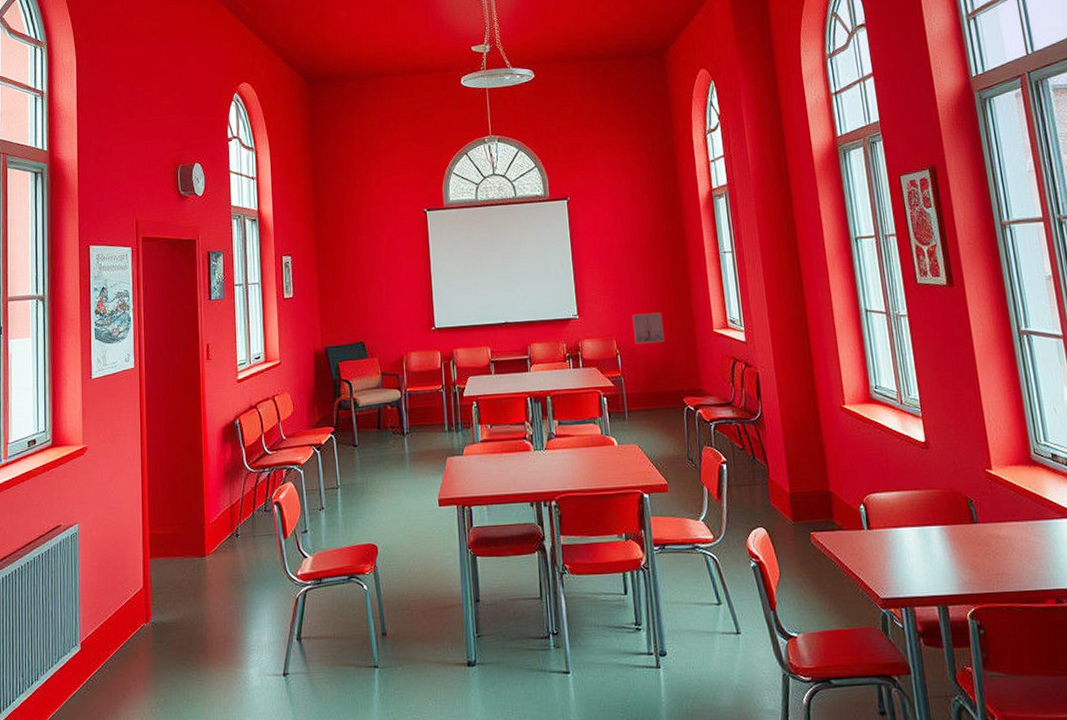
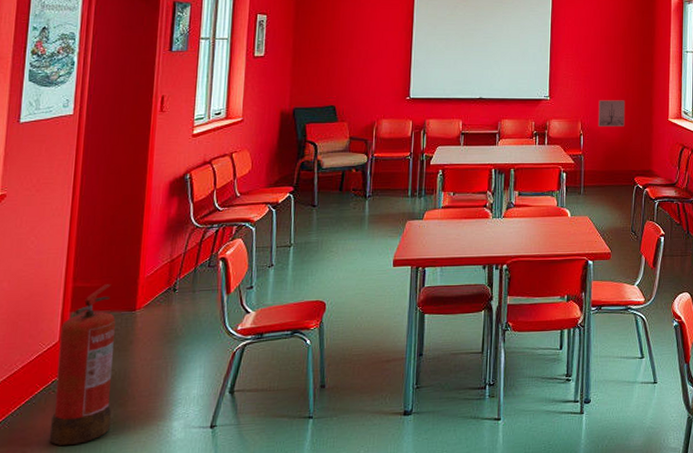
fire extinguisher: none [143,530,194,690] -> present [49,283,115,445]

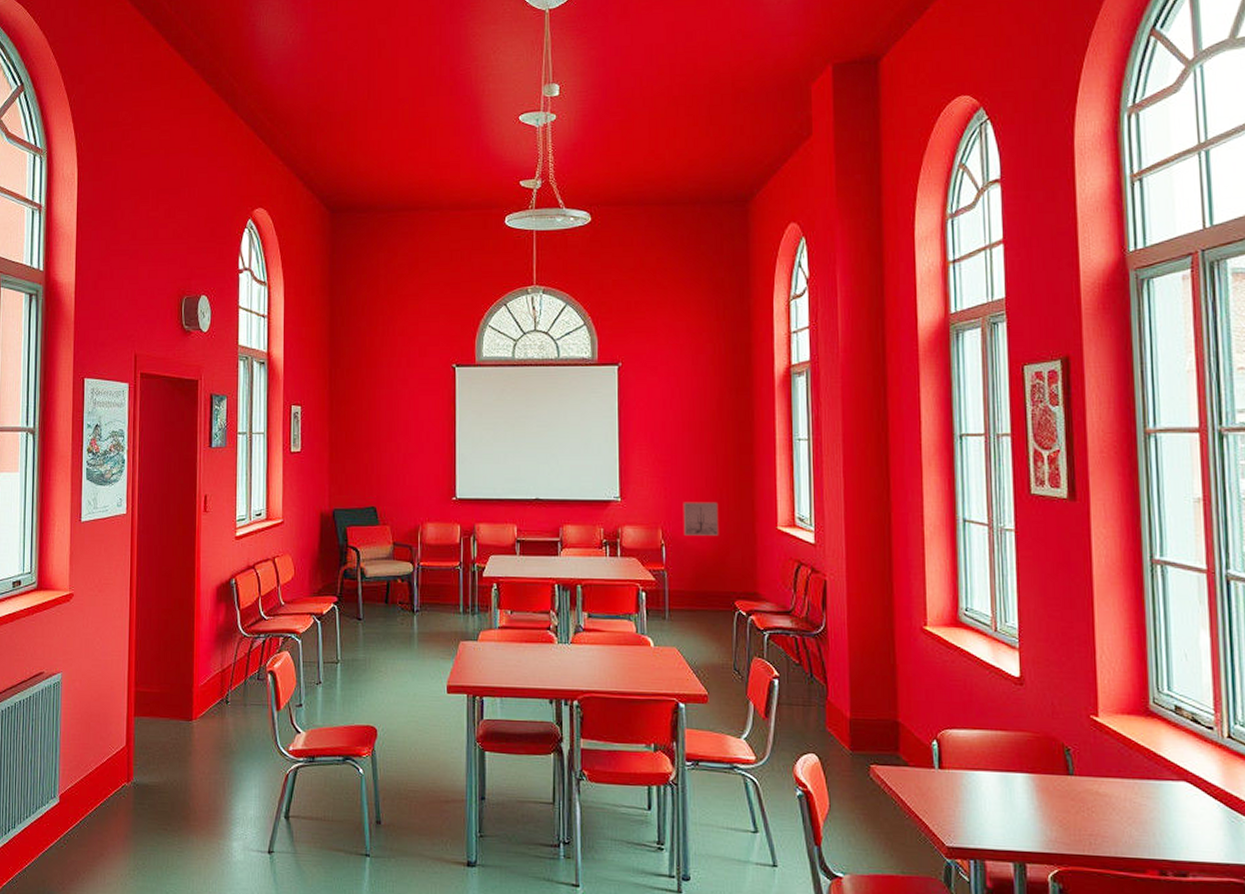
fire extinguisher: present [49,283,115,445] -> none [122,689,175,853]

